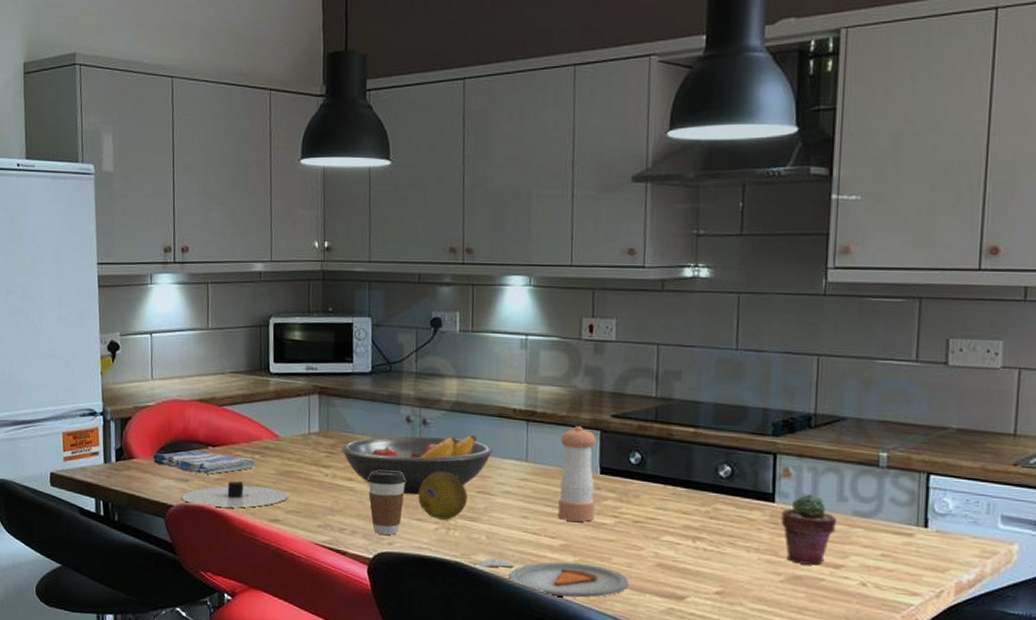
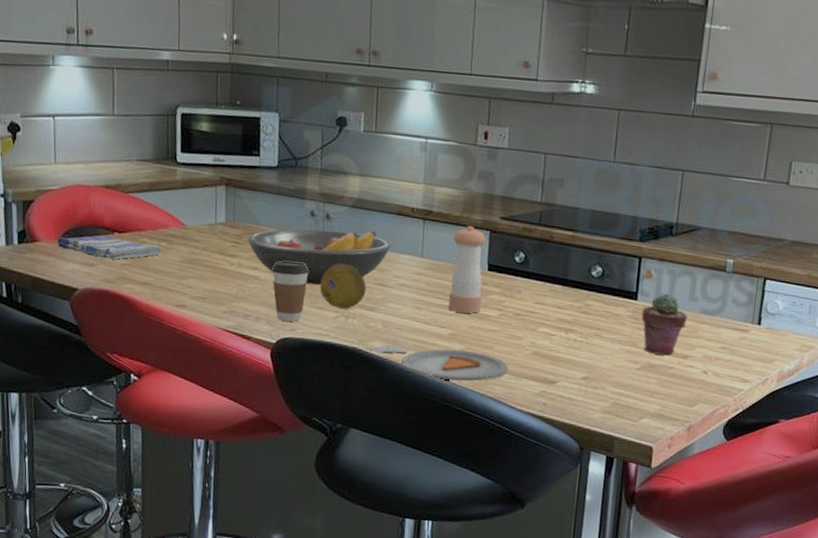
plate: present [182,481,288,508] -> none [87,267,195,293]

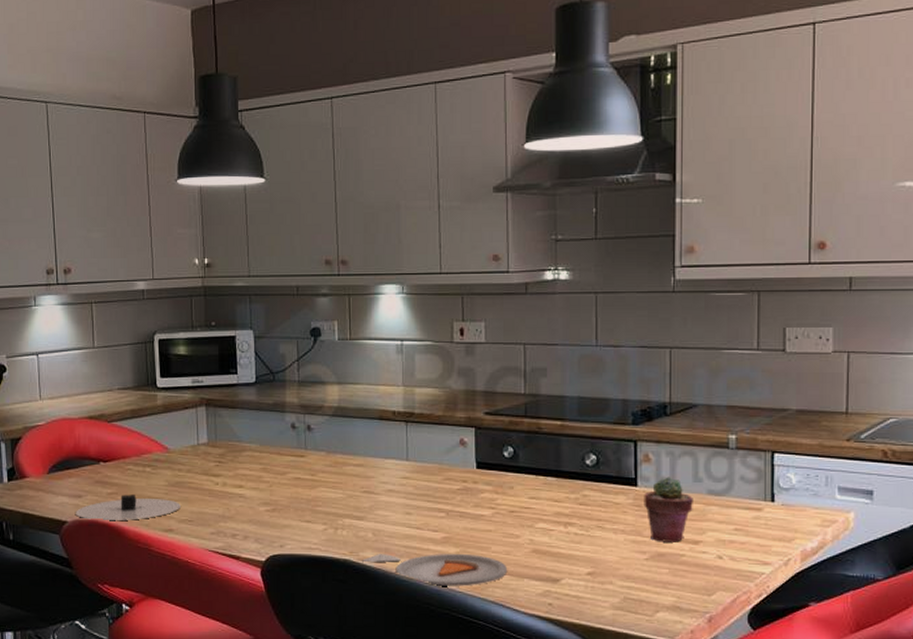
dish towel: present [57,236,163,260] -> none [45,467,148,489]
plate: none [87,267,195,293] -> present [76,494,181,521]
fruit bowl: present [247,229,392,286] -> none [230,438,376,499]
coffee cup: present [272,261,308,322] -> none [257,476,293,539]
fruit: present [320,263,366,309] -> none [306,474,353,520]
pepper shaker: present [448,226,486,314] -> none [438,425,473,514]

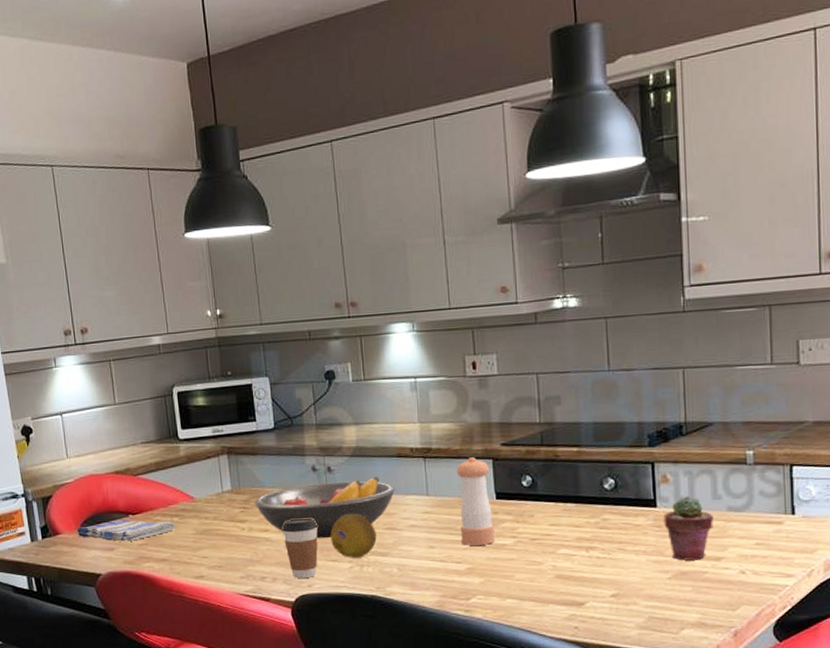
dish towel: none [45,467,148,489] -> present [77,520,176,542]
plate: present [76,494,181,521] -> none [109,544,210,572]
fruit bowl: none [230,438,376,499] -> present [254,477,396,539]
coffee cup: none [257,476,293,539] -> present [282,518,318,579]
fruit: none [306,474,353,520] -> present [330,513,377,558]
dinner plate: present [361,553,508,586] -> none [388,583,533,616]
pepper shaker: none [438,425,473,514] -> present [456,457,495,546]

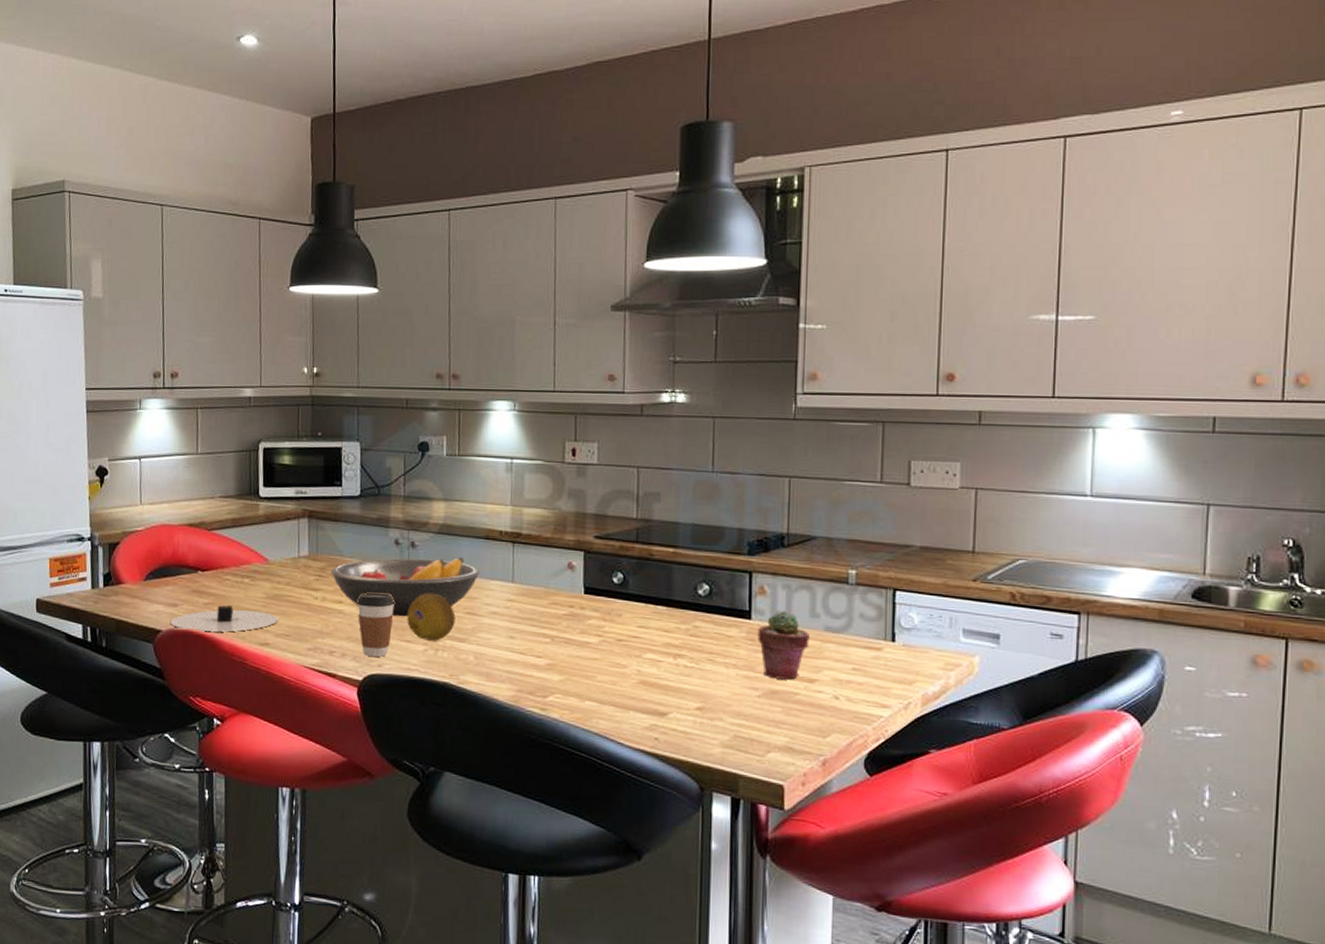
dish towel: present [77,520,176,542] -> none [141,575,246,599]
plate: none [109,544,210,572] -> present [171,605,278,632]
pepper shaker: present [456,457,495,546] -> none [544,547,580,641]

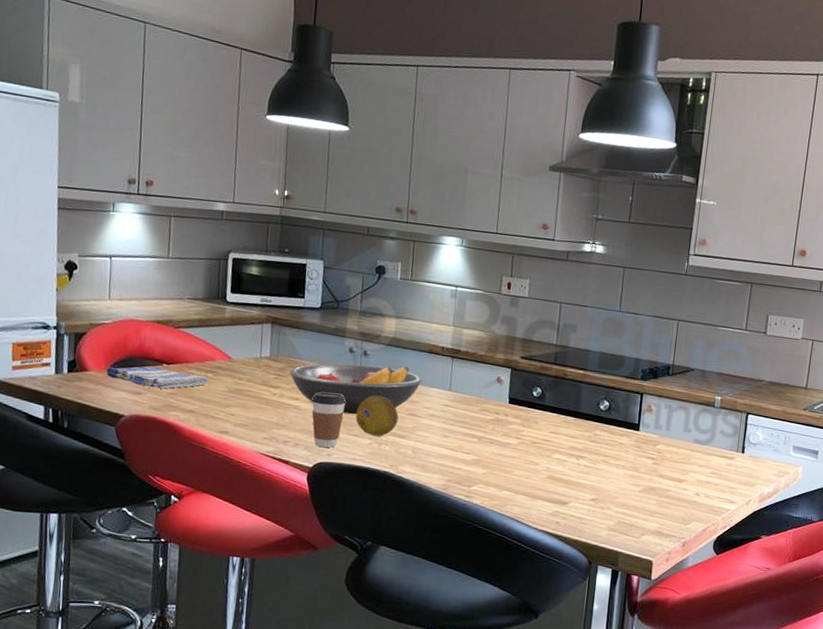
dish towel: none [141,575,246,599] -> present [106,366,209,389]
plate: present [171,605,278,632] -> none [134,395,238,420]
potted succulent: present [757,611,809,680] -> none [642,425,682,480]

